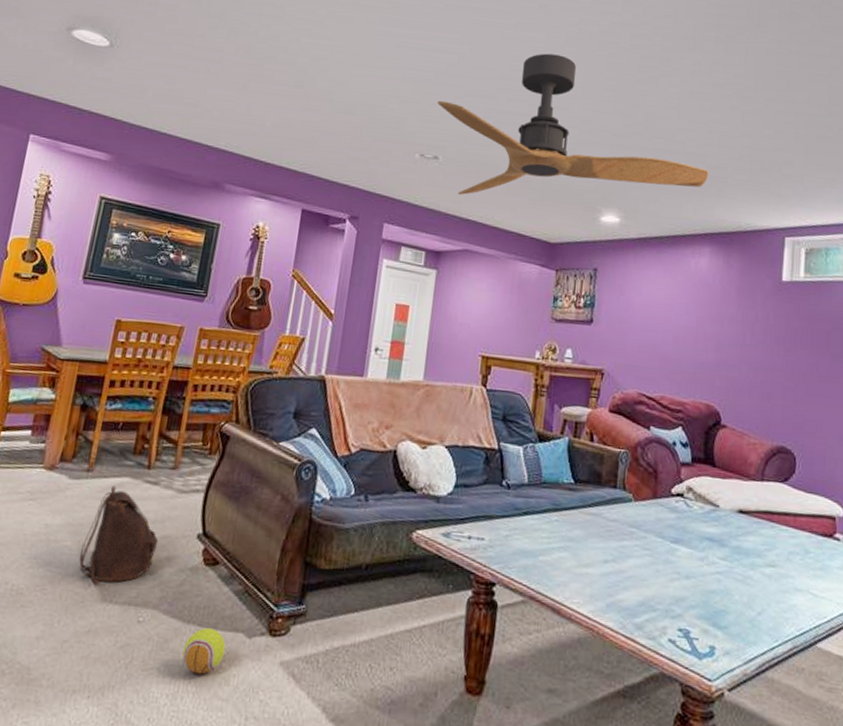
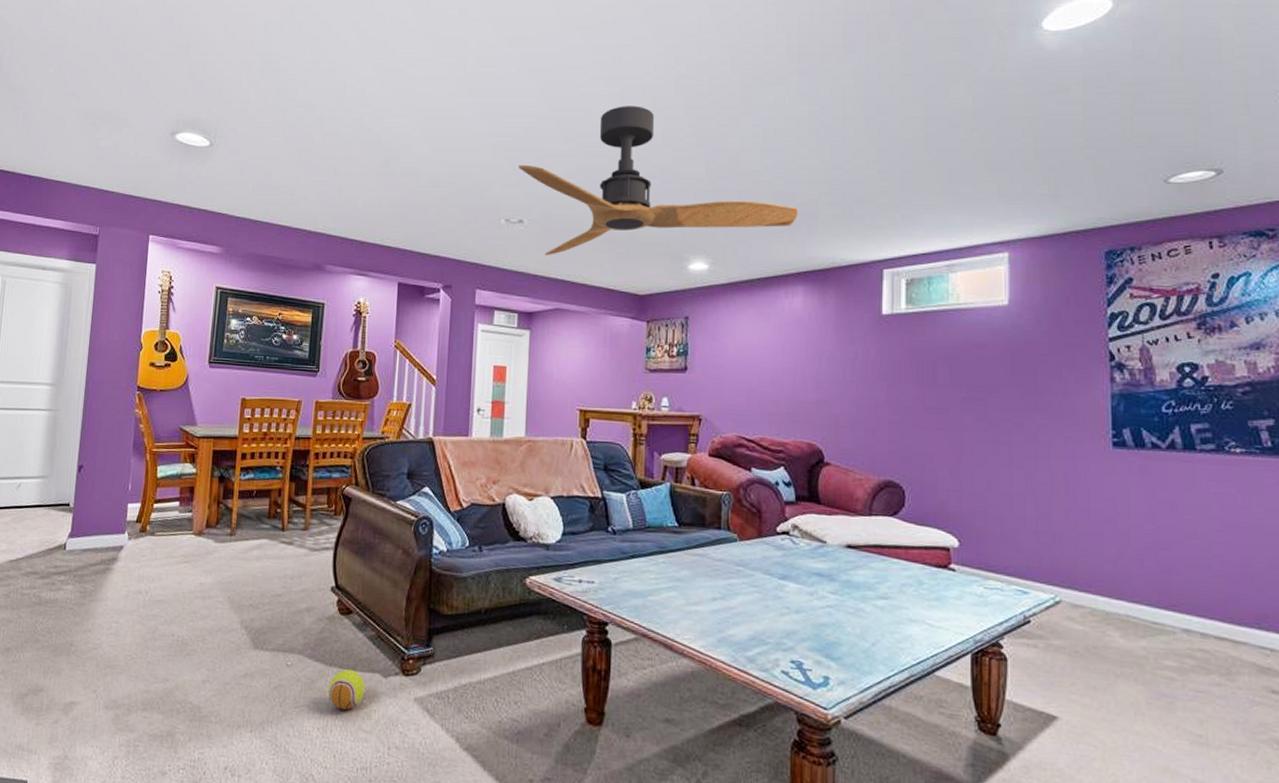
backpack: present [79,485,159,586] -> none [232,547,298,635]

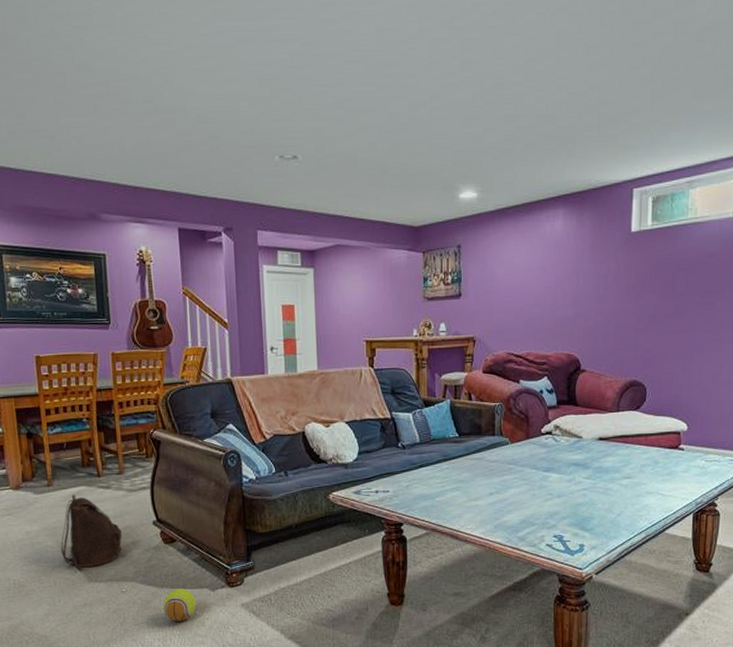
backpack: none [232,547,298,635] -> present [61,494,123,572]
ceiling fan: present [518,106,798,255] -> none [288,26,558,191]

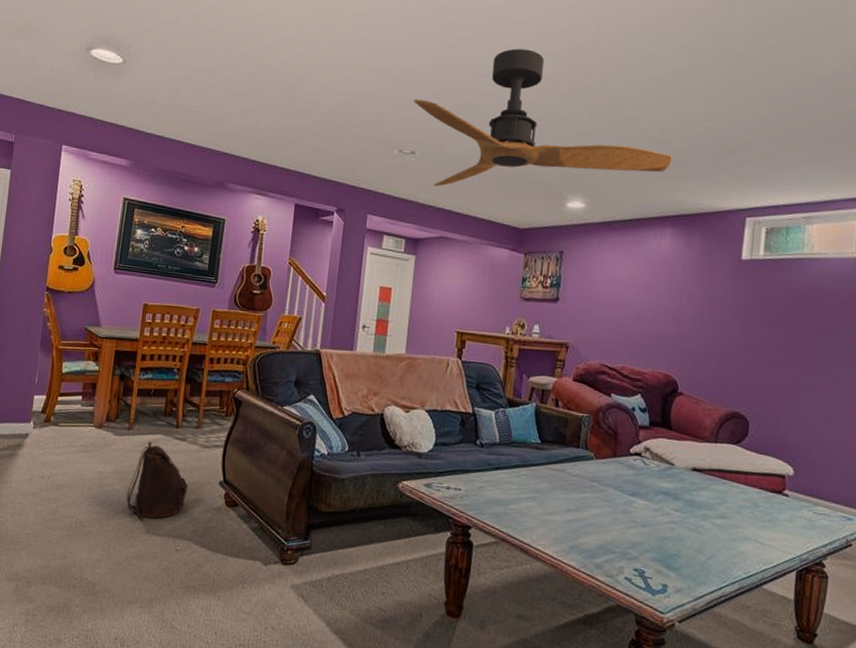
ball: present [162,589,196,622] -> none [212,556,246,593]
ceiling fan: none [288,26,558,191] -> present [414,48,672,186]

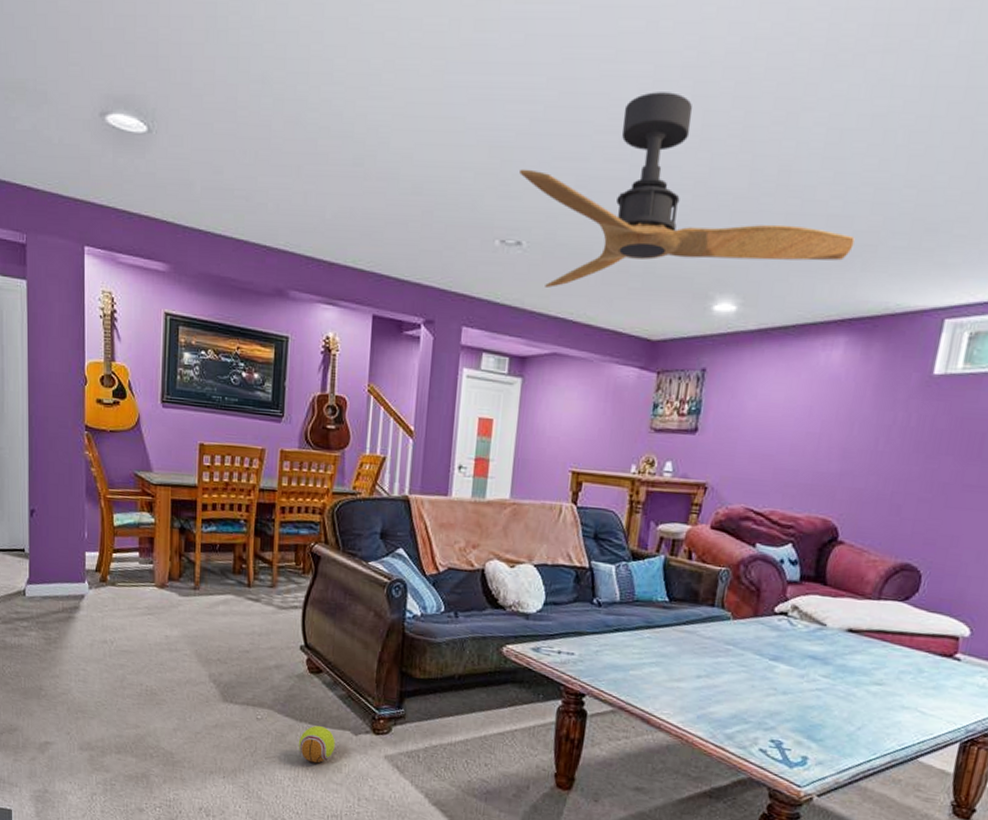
backpack: present [127,441,189,521] -> none [199,602,266,689]
ball: none [212,556,246,593] -> present [298,725,335,763]

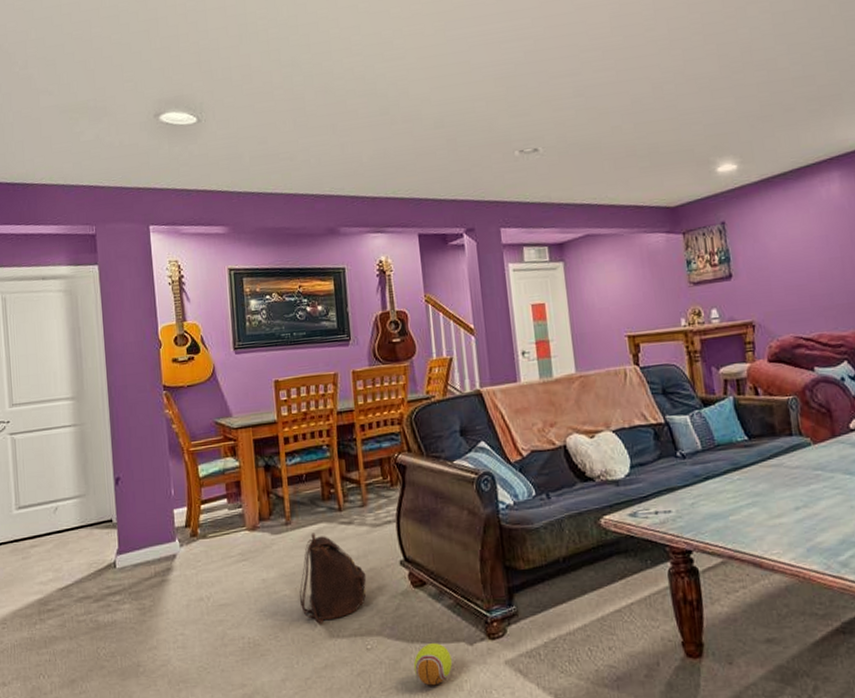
backpack: none [199,602,266,689] -> present [299,532,367,625]
ceiling fan: present [519,92,855,288] -> none [524,10,822,181]

